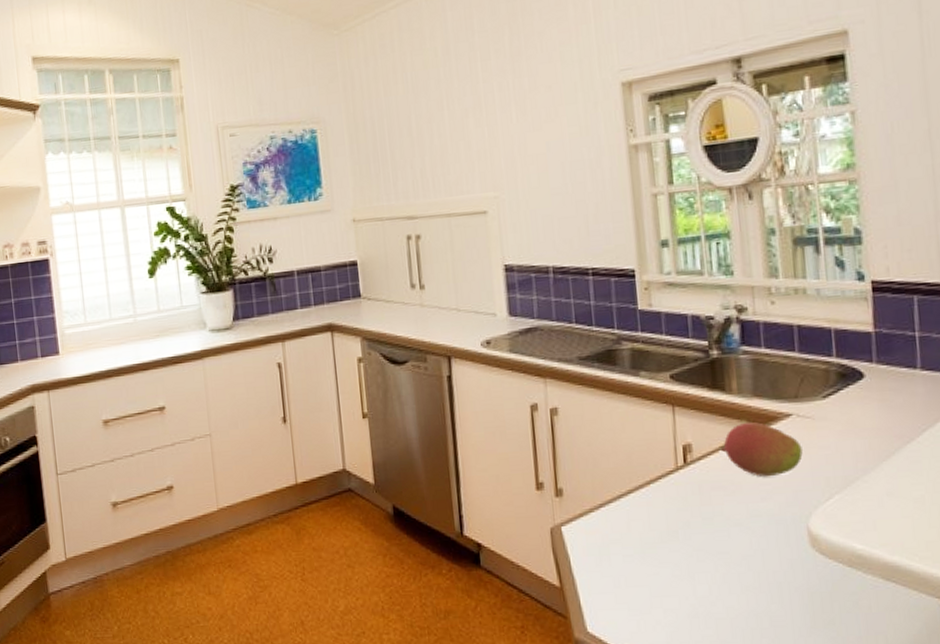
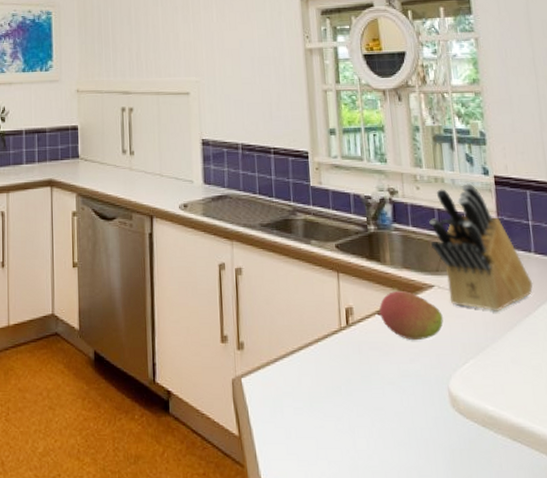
knife block: none [787,292,918,441] -> present [429,183,533,313]

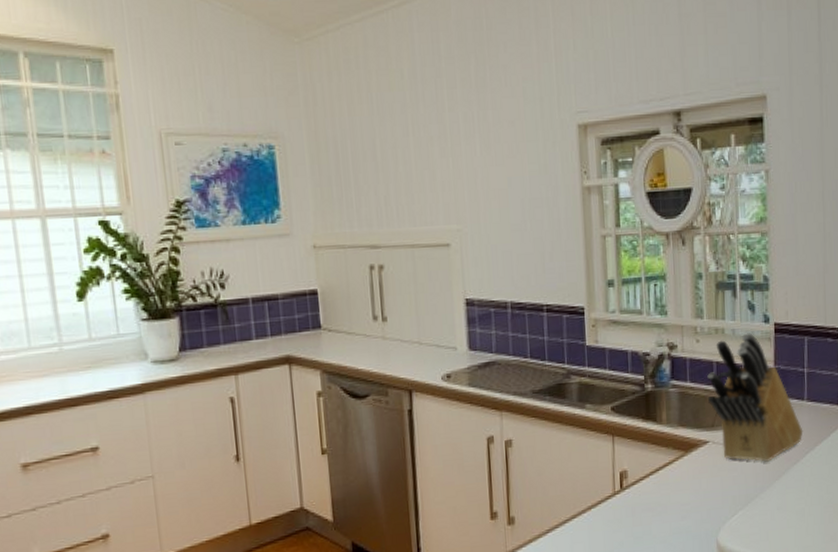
fruit: present [376,290,444,340] -> none [651,449,716,498]

